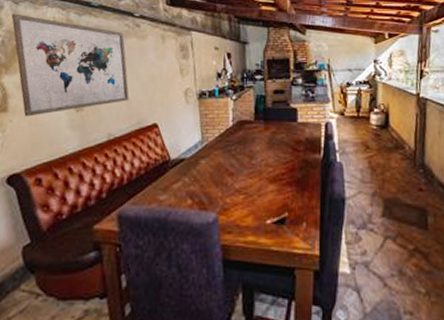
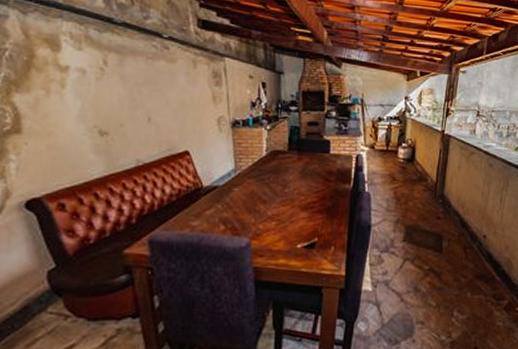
wall art: present [11,13,129,117] -> none [19,24,159,139]

